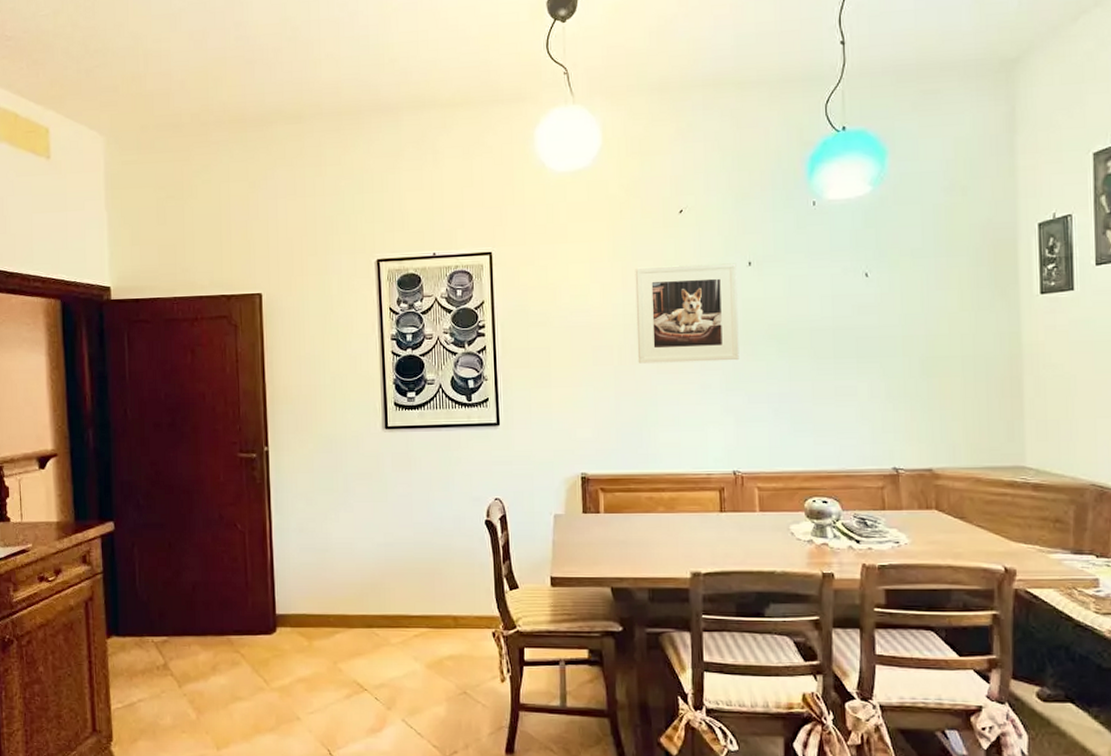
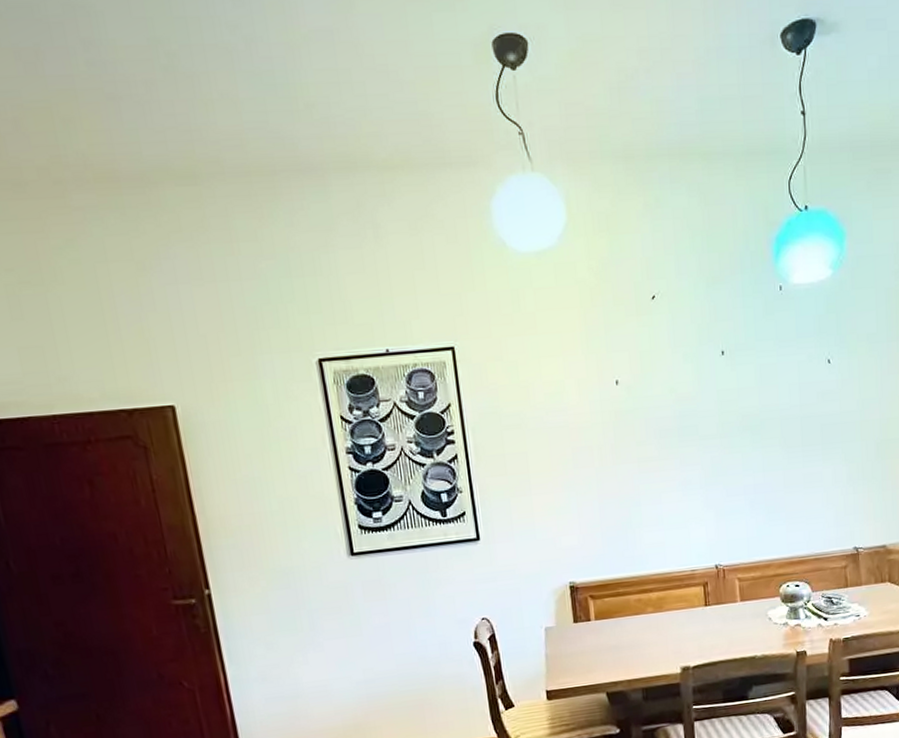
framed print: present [635,263,740,364] -> none [610,352,717,463]

